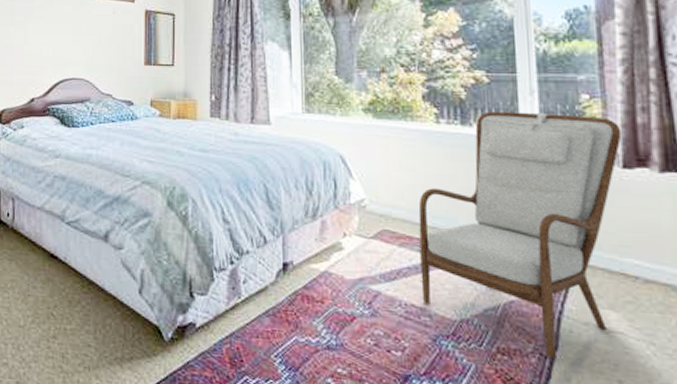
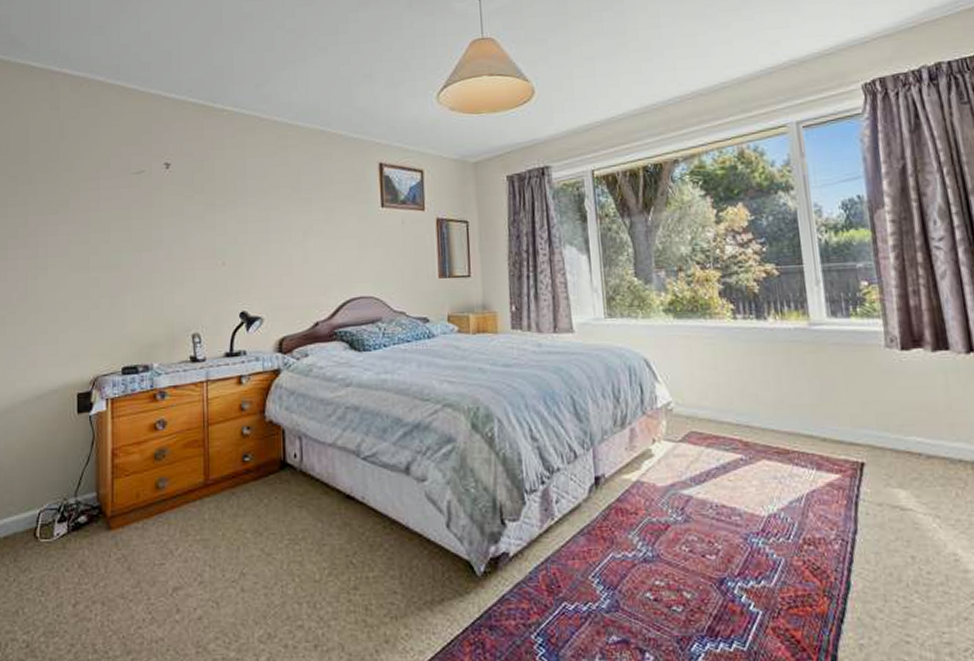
armchair: present [418,111,622,359] -> none [722,301,898,543]

